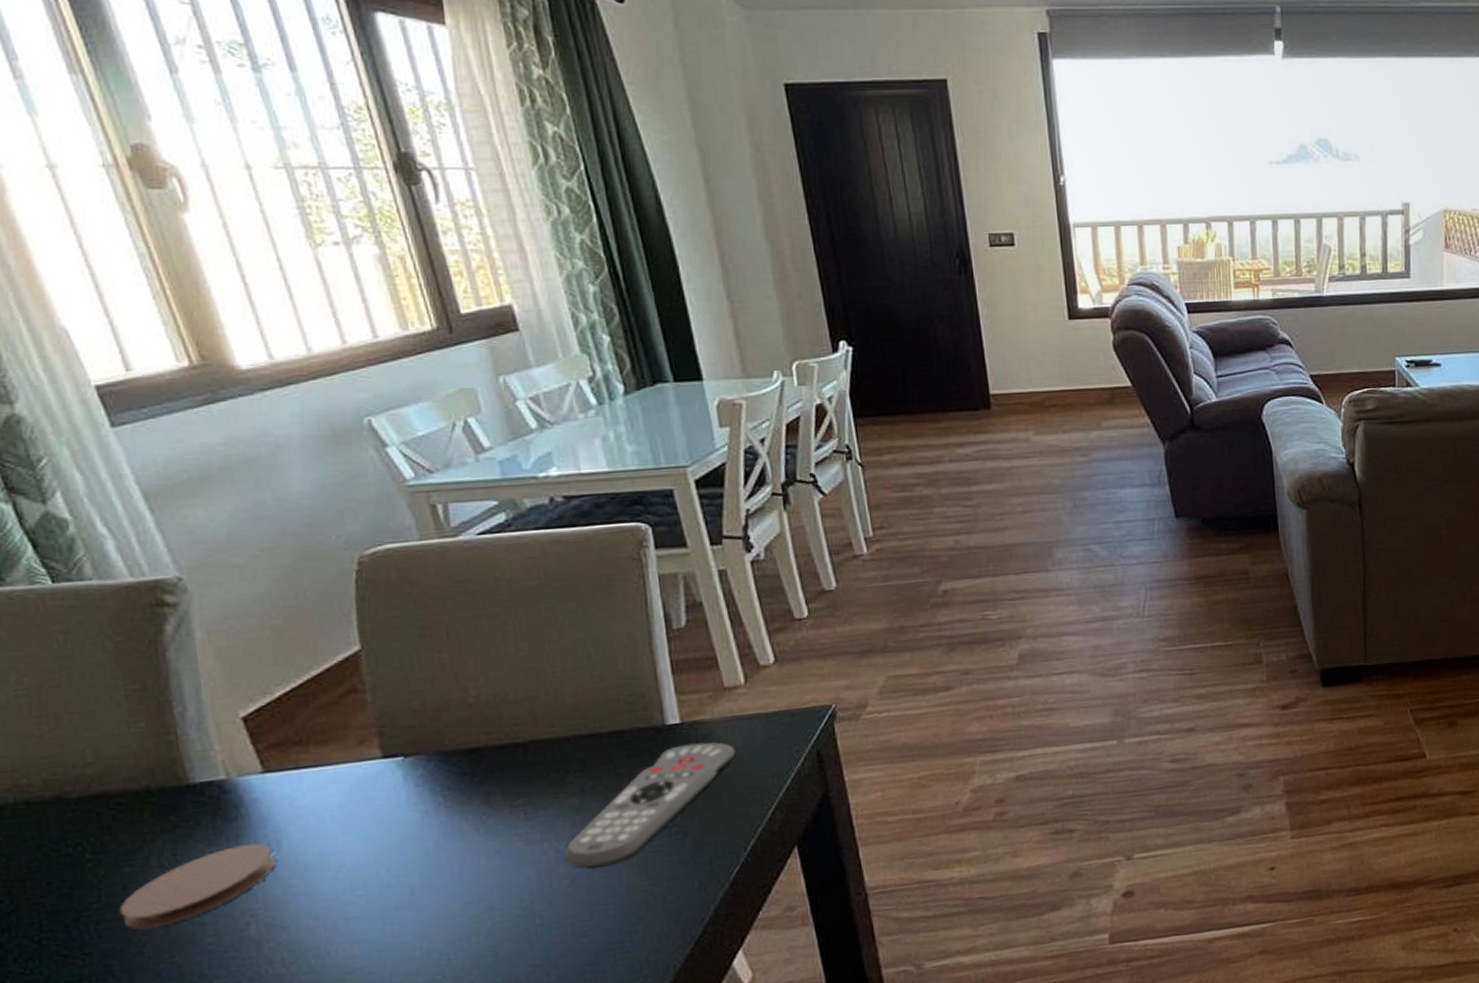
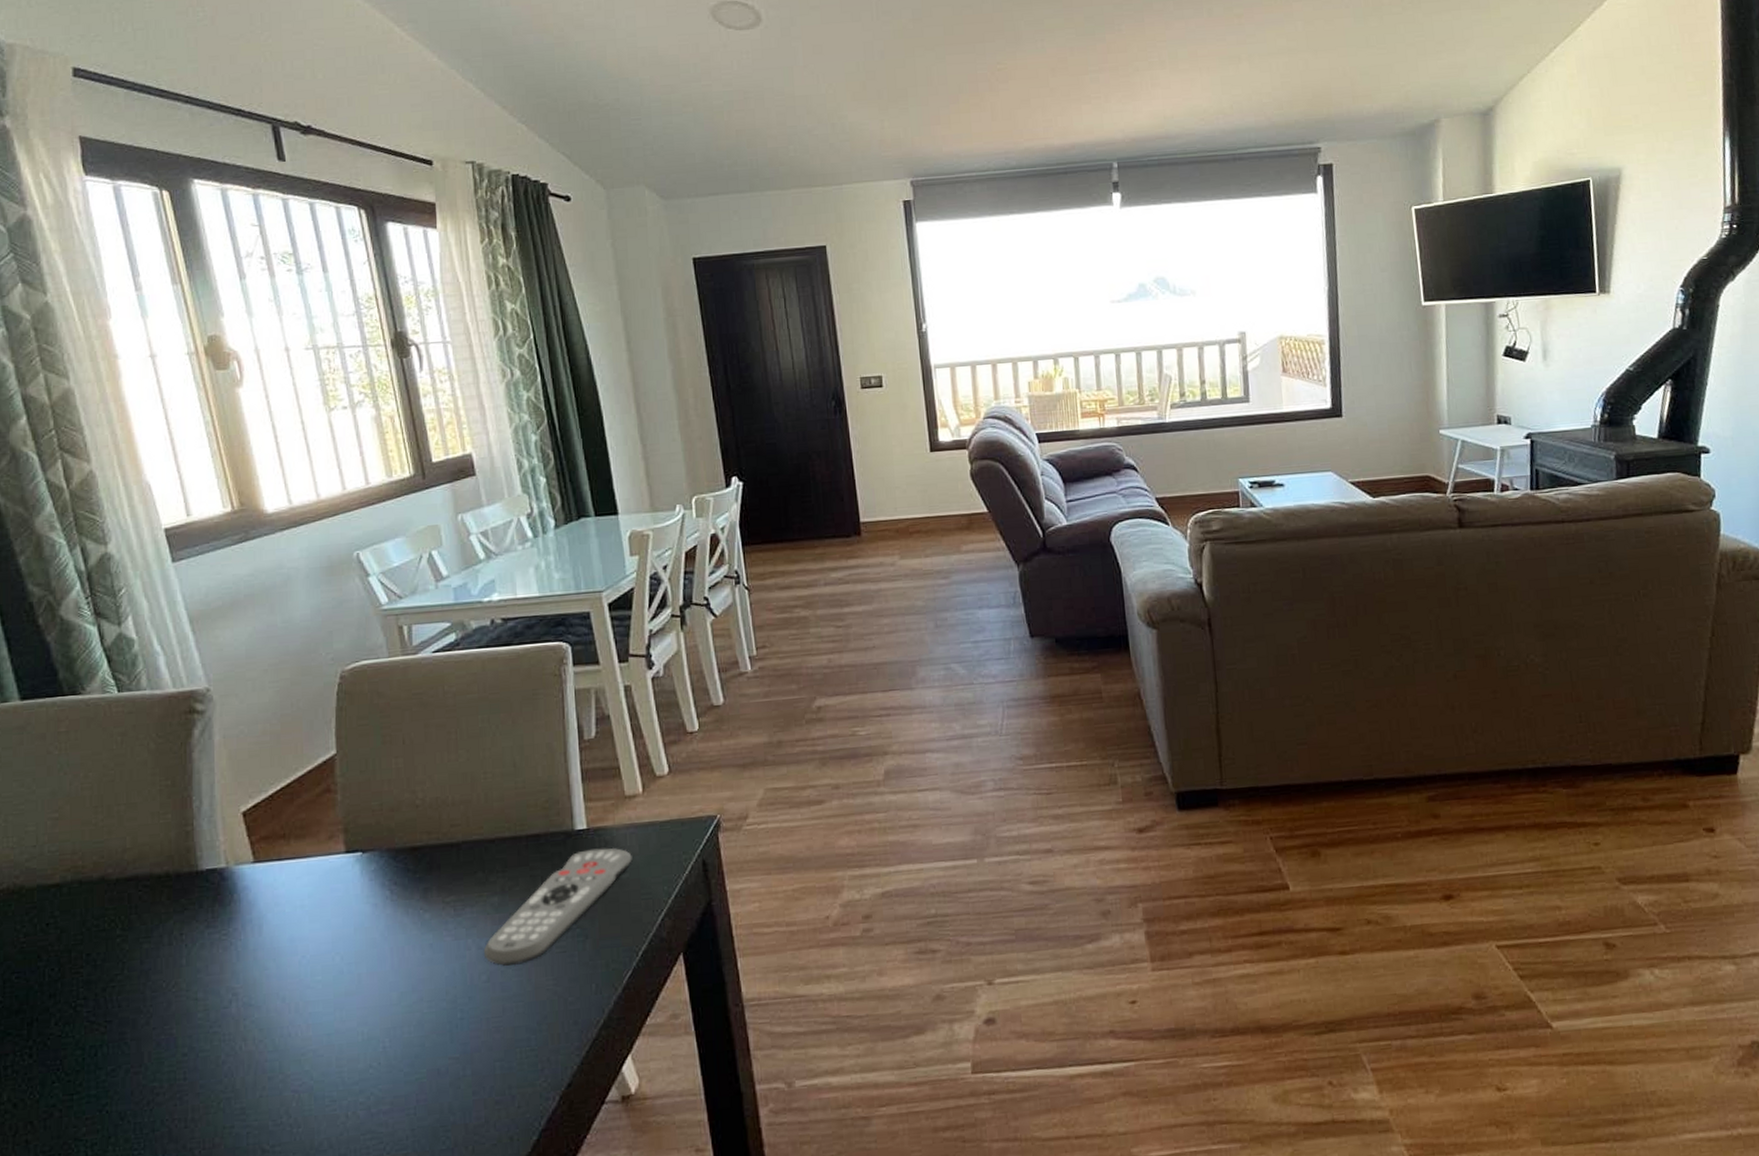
coaster: present [119,842,275,930] -> none [136,926,256,1002]

